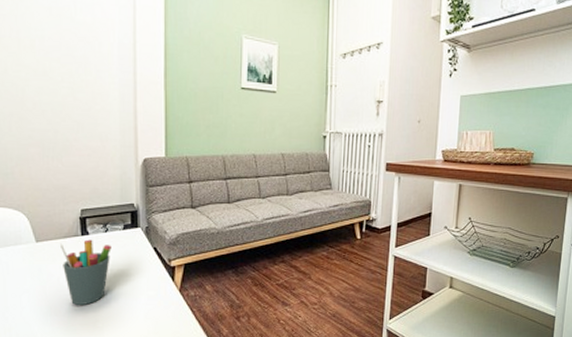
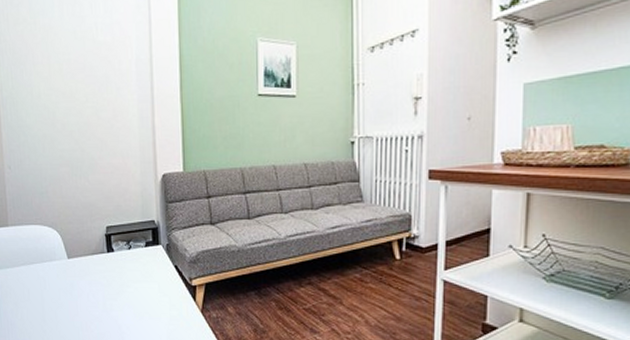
pen holder: present [59,239,111,305] -> none [88,256,135,322]

